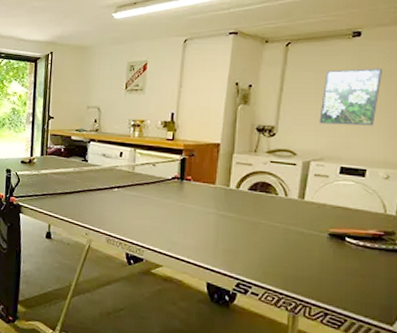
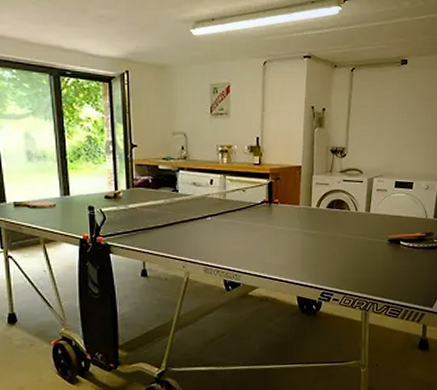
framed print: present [319,68,382,126] -> none [379,94,422,144]

